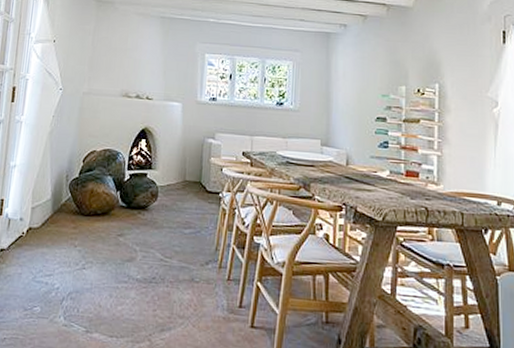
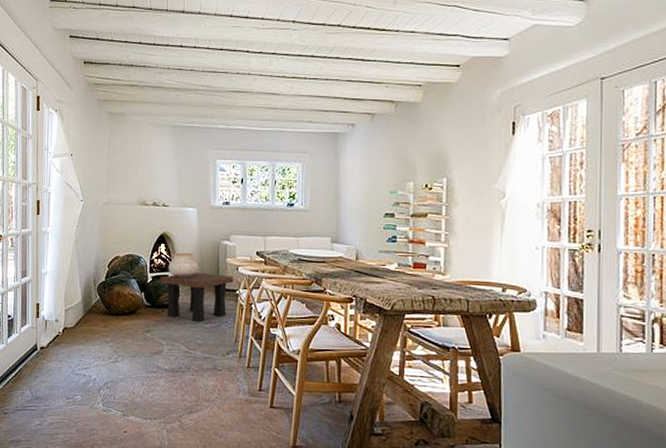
side table: none [138,171,217,227] -> present [160,272,233,322]
ceramic pot: none [147,149,181,178] -> present [168,253,199,278]

